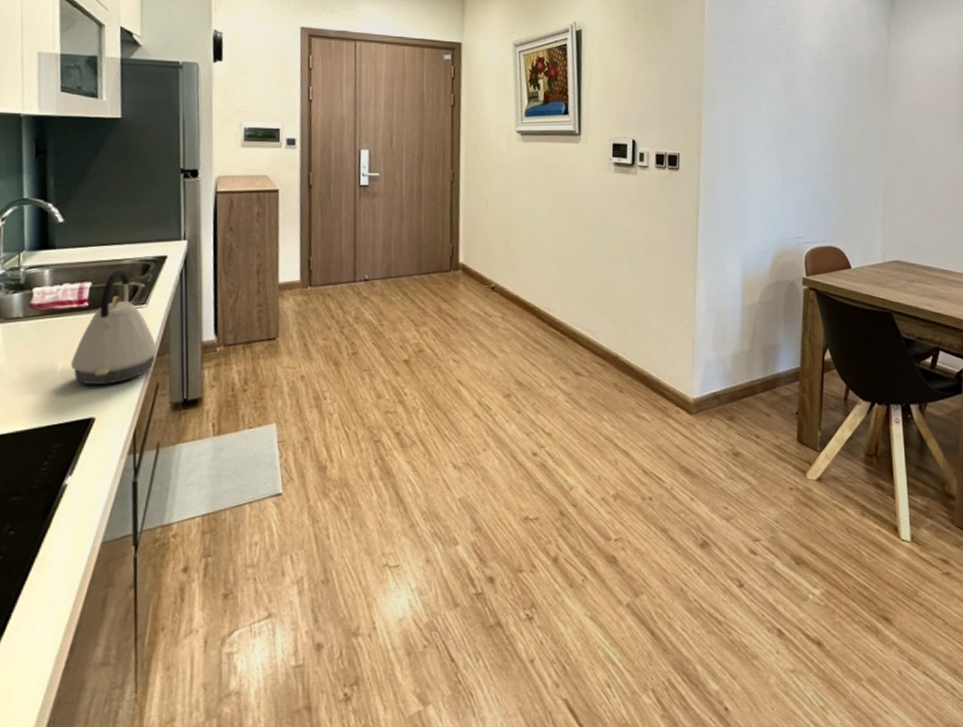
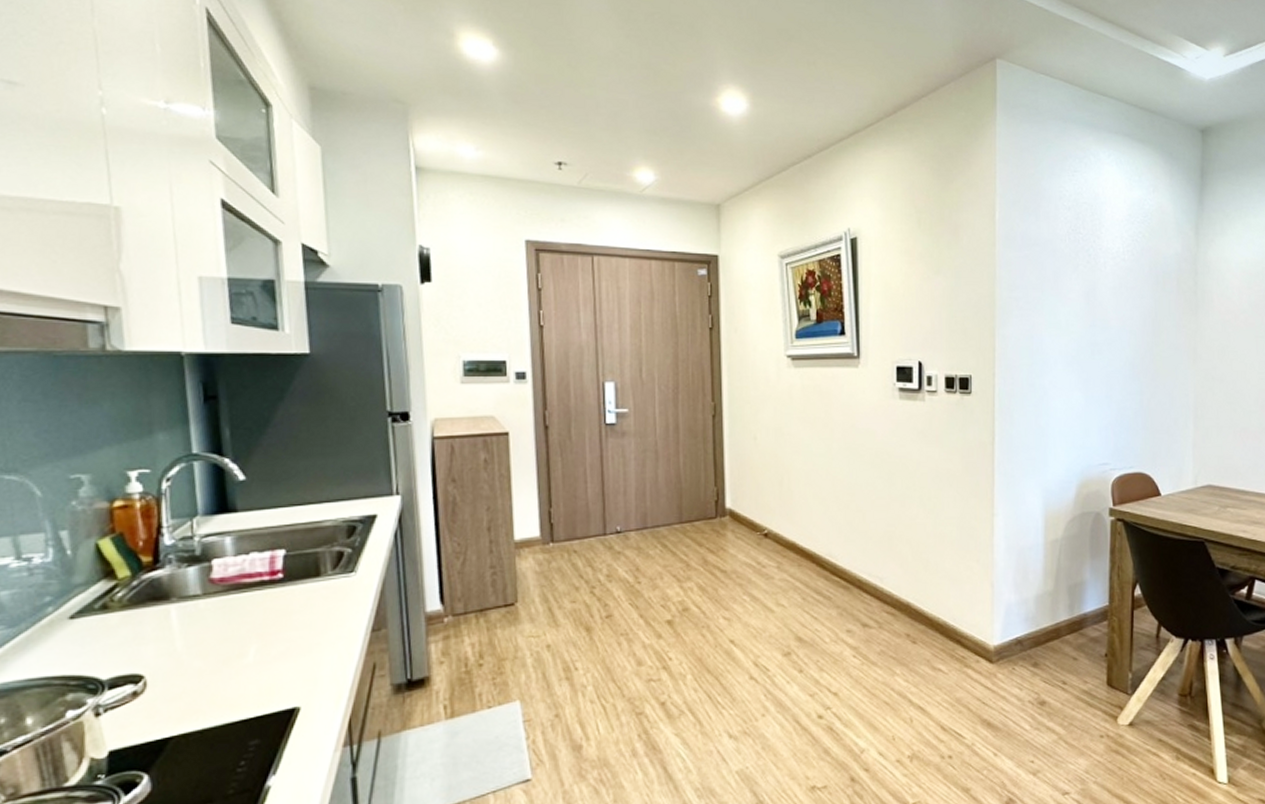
kettle: present [71,270,158,384] -> none [266,533,372,669]

